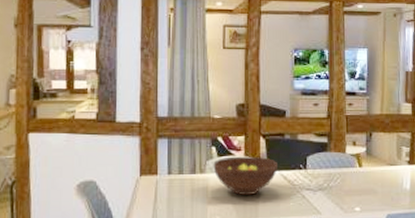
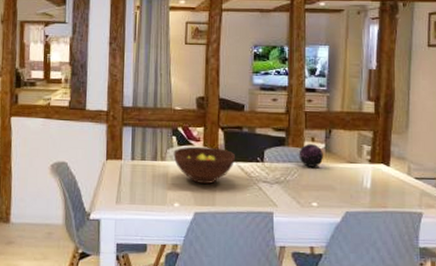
decorative orb: none [341,148,364,172] -> present [299,144,323,167]

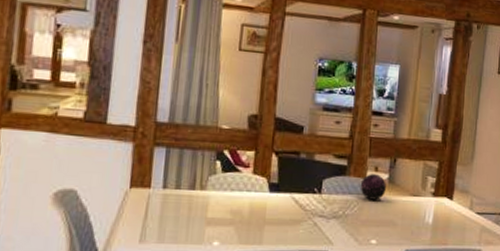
fruit bowl: present [173,146,235,184] -> none [215,173,289,218]

